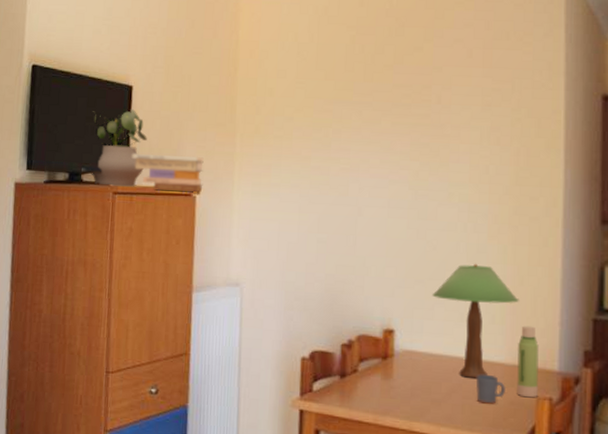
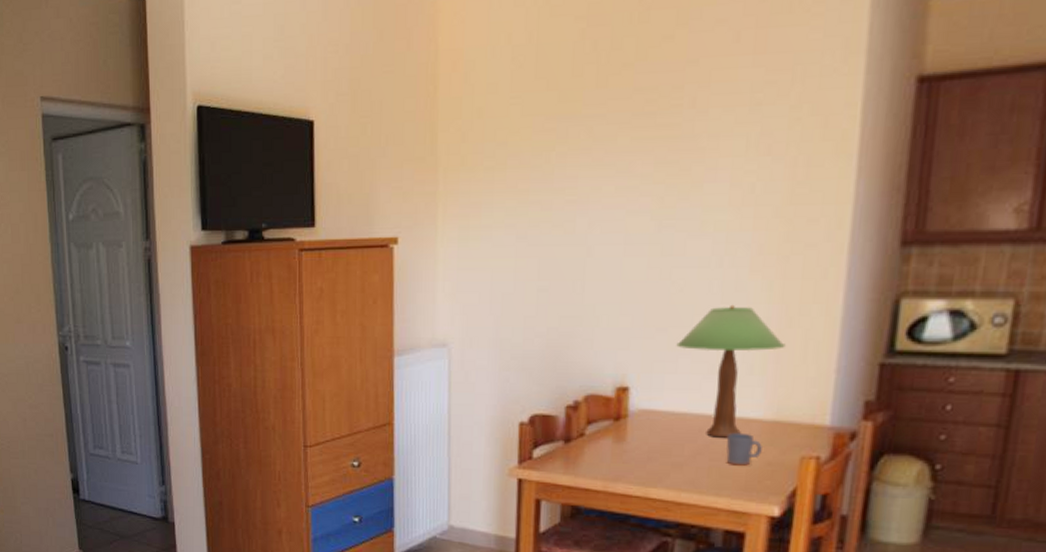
potted plant: present [91,109,147,187] -> none [269,149,334,243]
books: present [132,154,204,193] -> none [318,200,402,244]
water bottle: present [517,325,539,398] -> none [776,375,807,458]

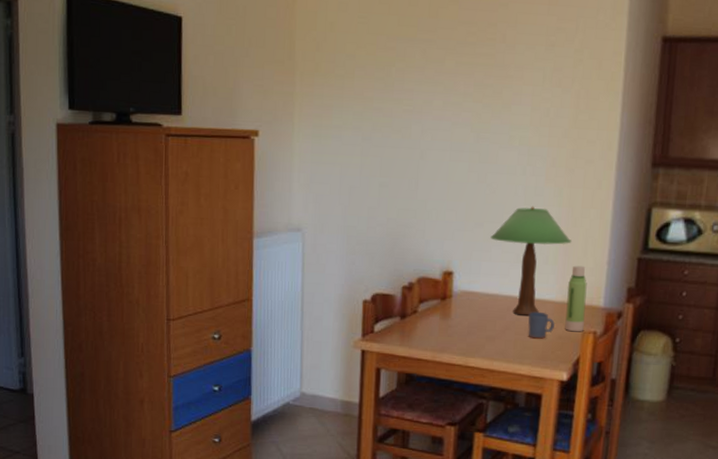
water bottle: none [776,375,807,458] -> present [565,265,587,332]

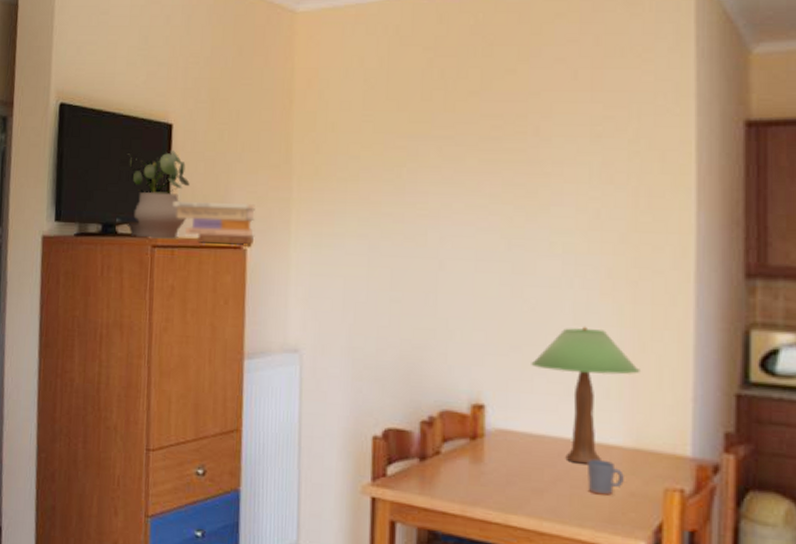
potted plant: none [138,43,200,129] -> present [126,151,190,239]
books: none [184,93,262,135] -> present [172,201,255,245]
water bottle: present [565,265,587,332] -> none [639,401,666,489]

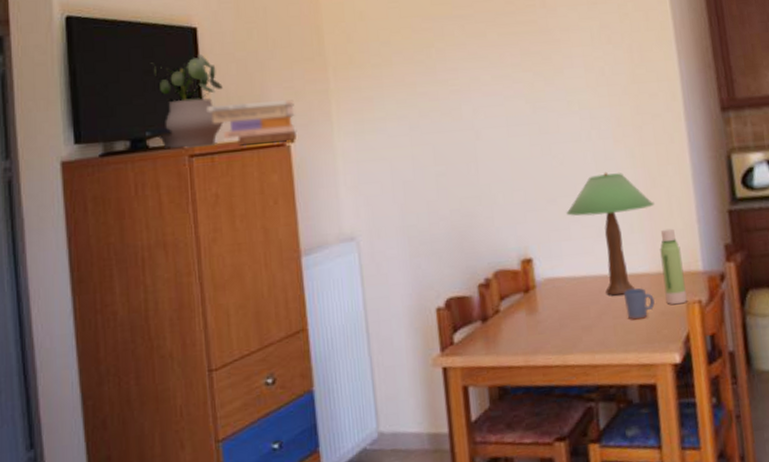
water bottle: none [639,401,666,489] -> present [660,228,687,305]

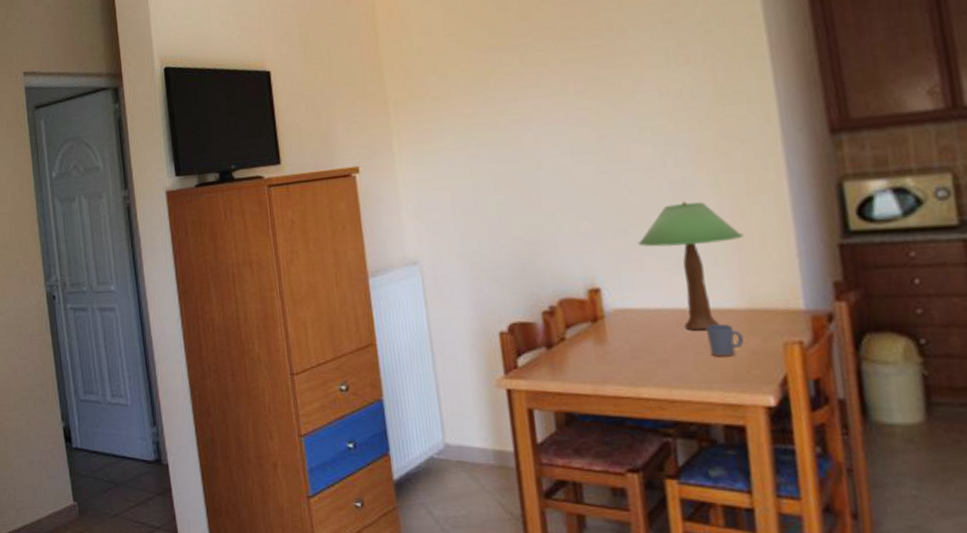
potted plant: present [150,55,223,150] -> none [232,95,296,181]
books: present [206,100,297,146] -> none [281,133,362,177]
water bottle: present [660,228,687,305] -> none [750,262,784,345]

